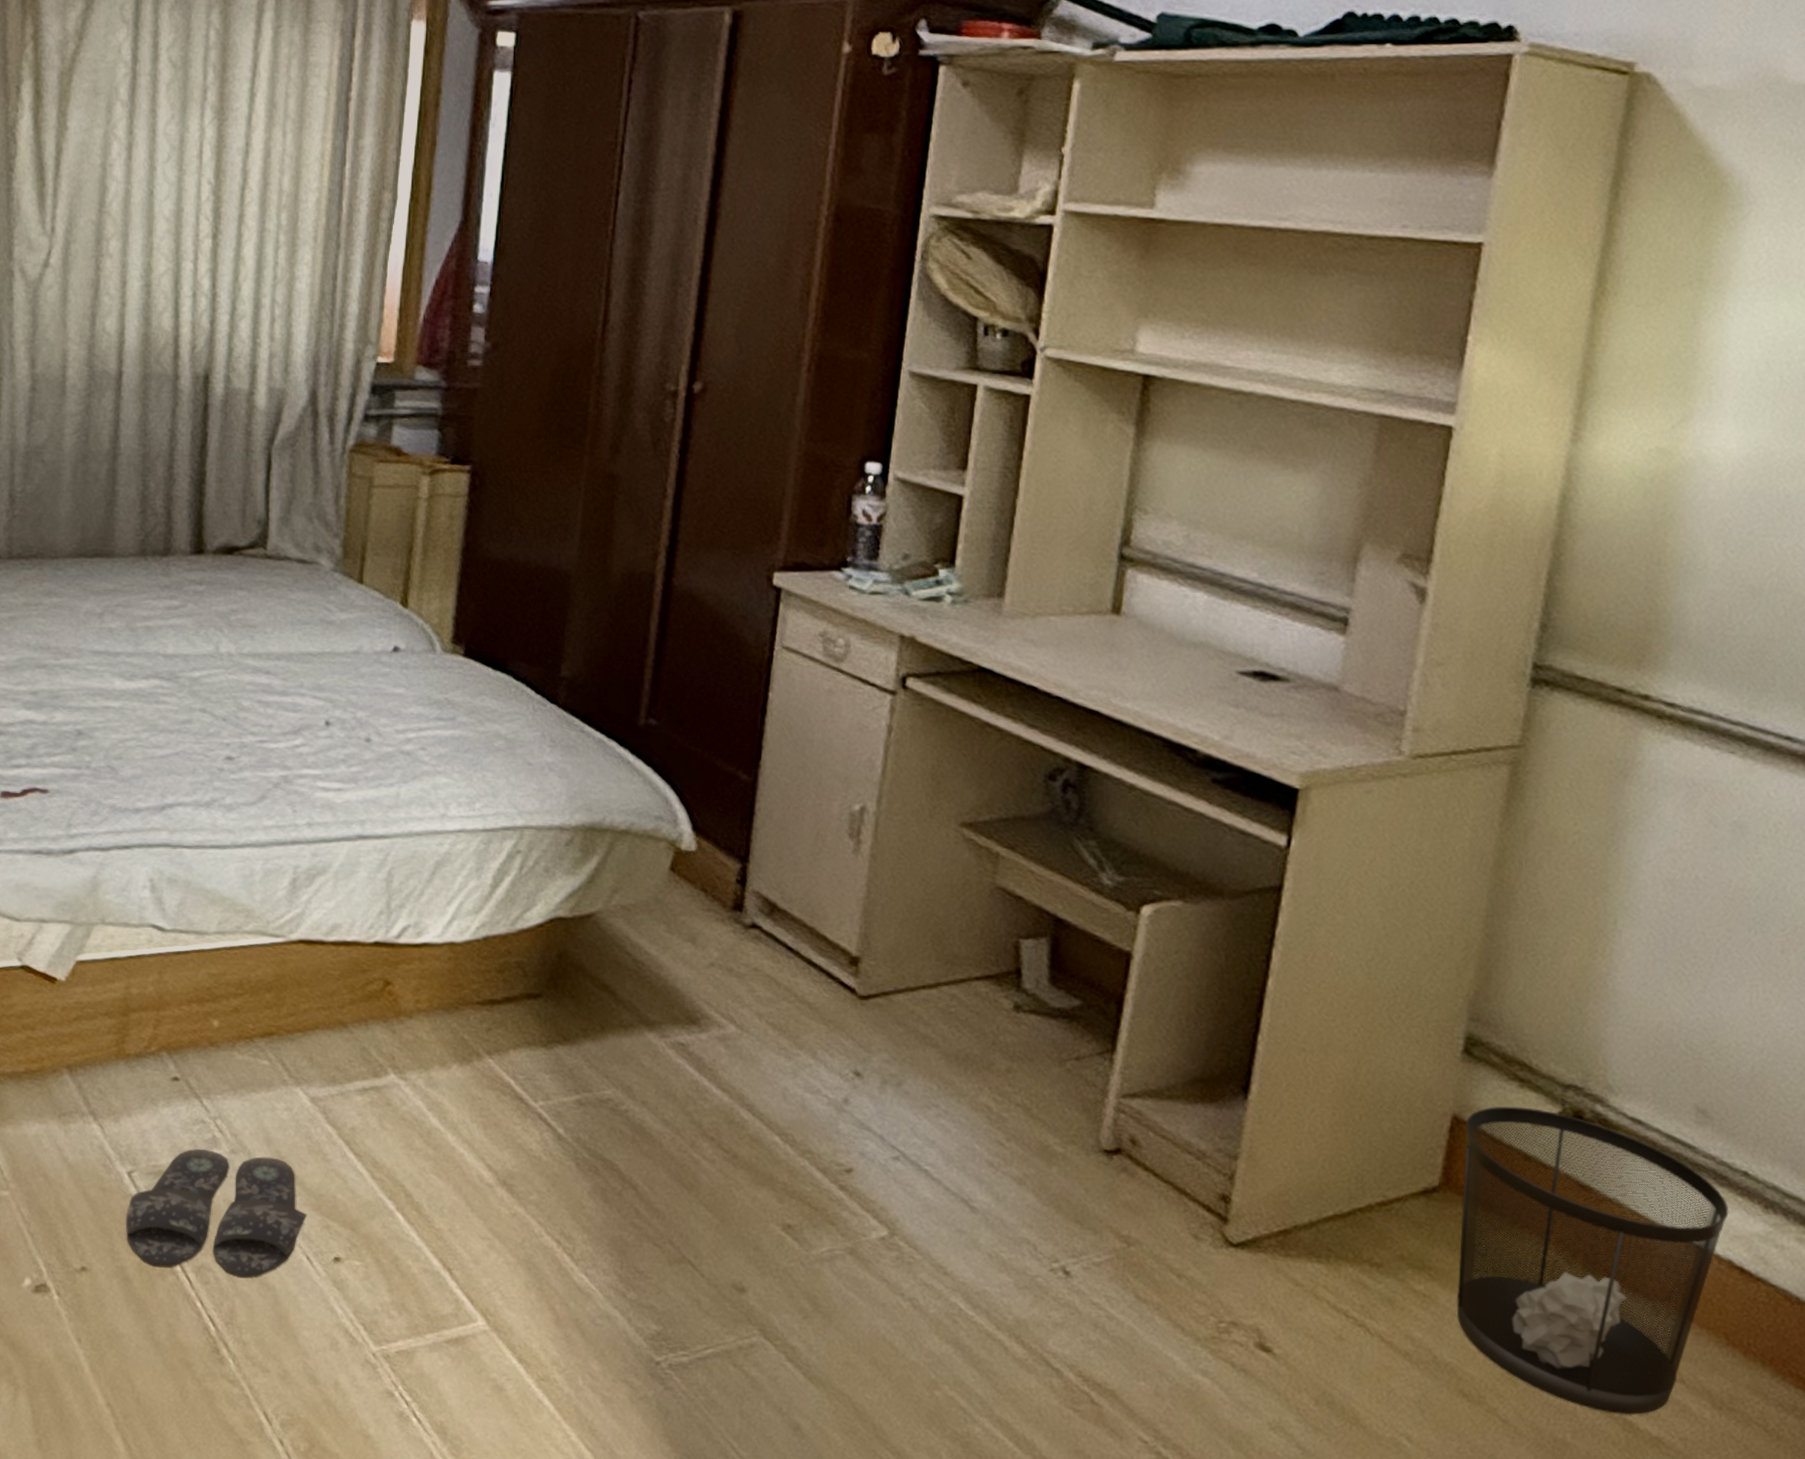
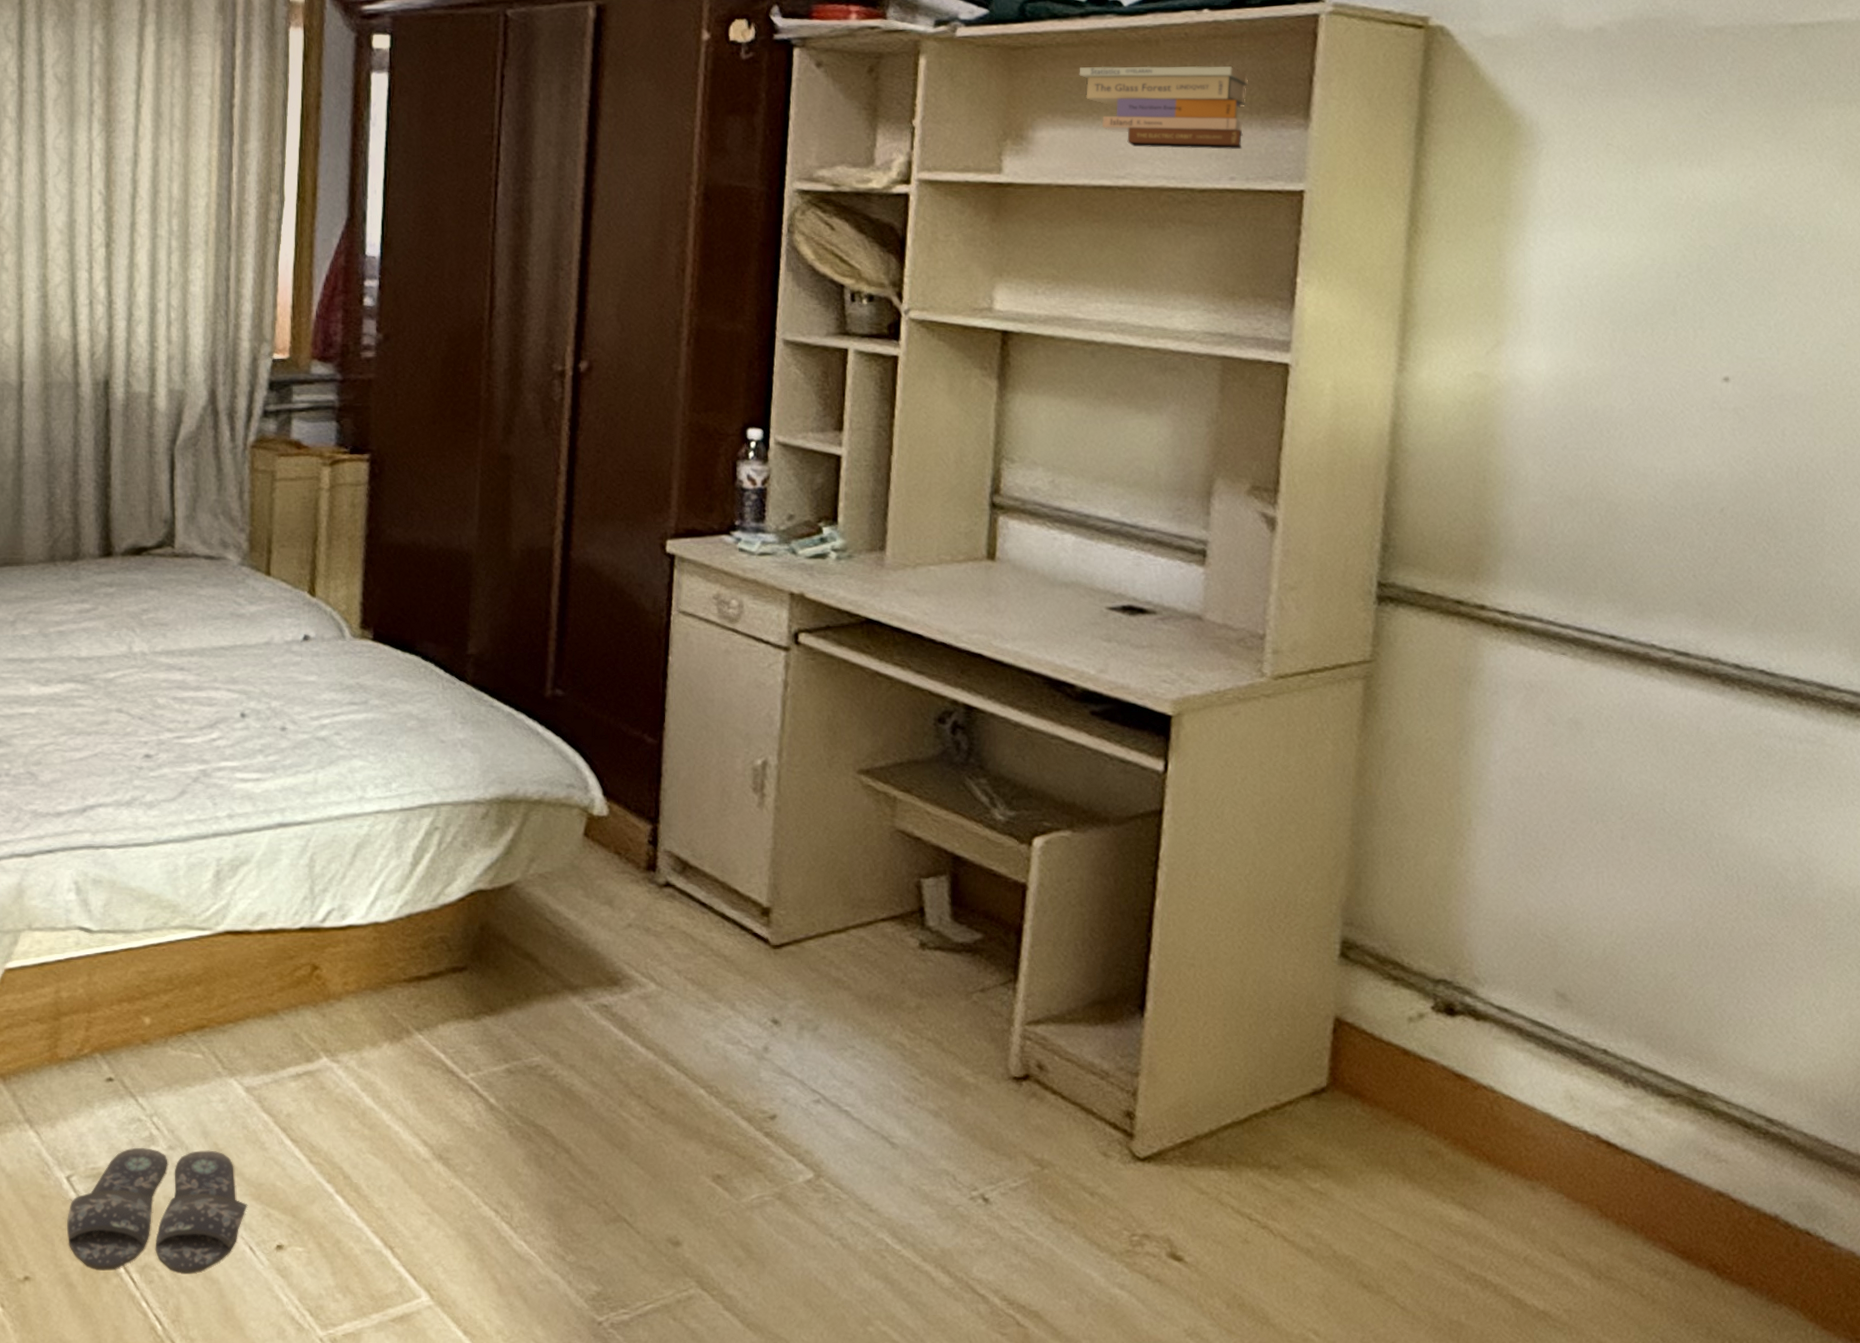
books: none [1245,100,1430,196] -> present [1079,66,1249,150]
waste bin: present [1457,1106,1729,1415] -> none [1347,1004,1593,1292]

